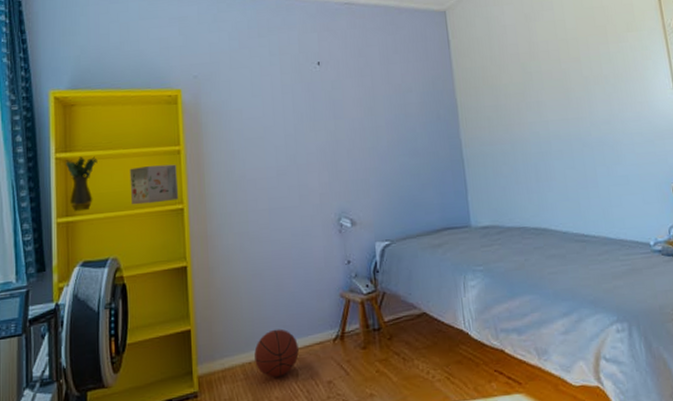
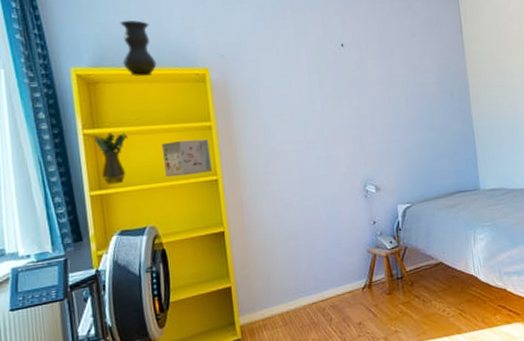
vase: none [98,41,131,99] -> present [120,20,157,77]
basketball: present [254,329,299,377] -> none [291,281,332,323]

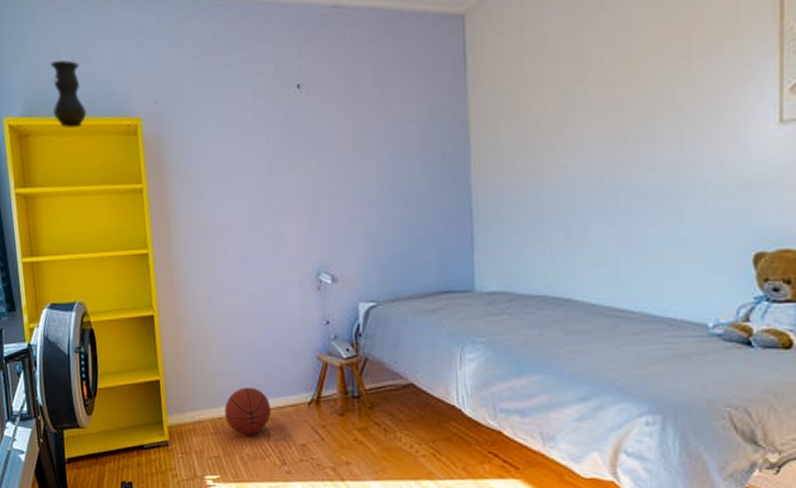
vase: present [94,132,128,185] -> none [26,192,58,252]
decorative box: present [161,139,213,178] -> none [90,204,143,248]
basketball: none [291,281,332,323] -> present [225,387,271,435]

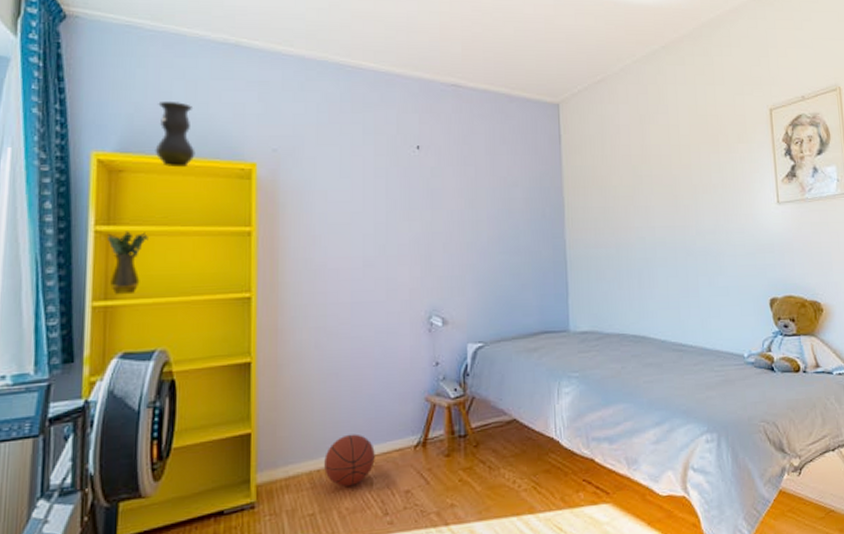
vase: none [26,192,58,252] -> present [108,231,148,295]

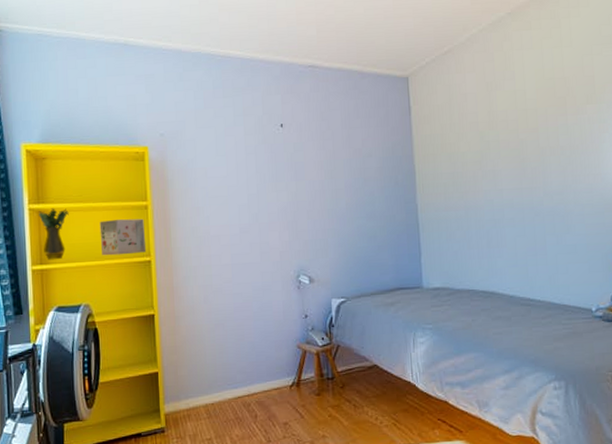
vase: present [155,101,195,168] -> none [68,97,100,154]
decorative box: none [187,247,246,291] -> present [99,218,147,256]
basketball: present [324,434,375,486] -> none [217,374,258,417]

